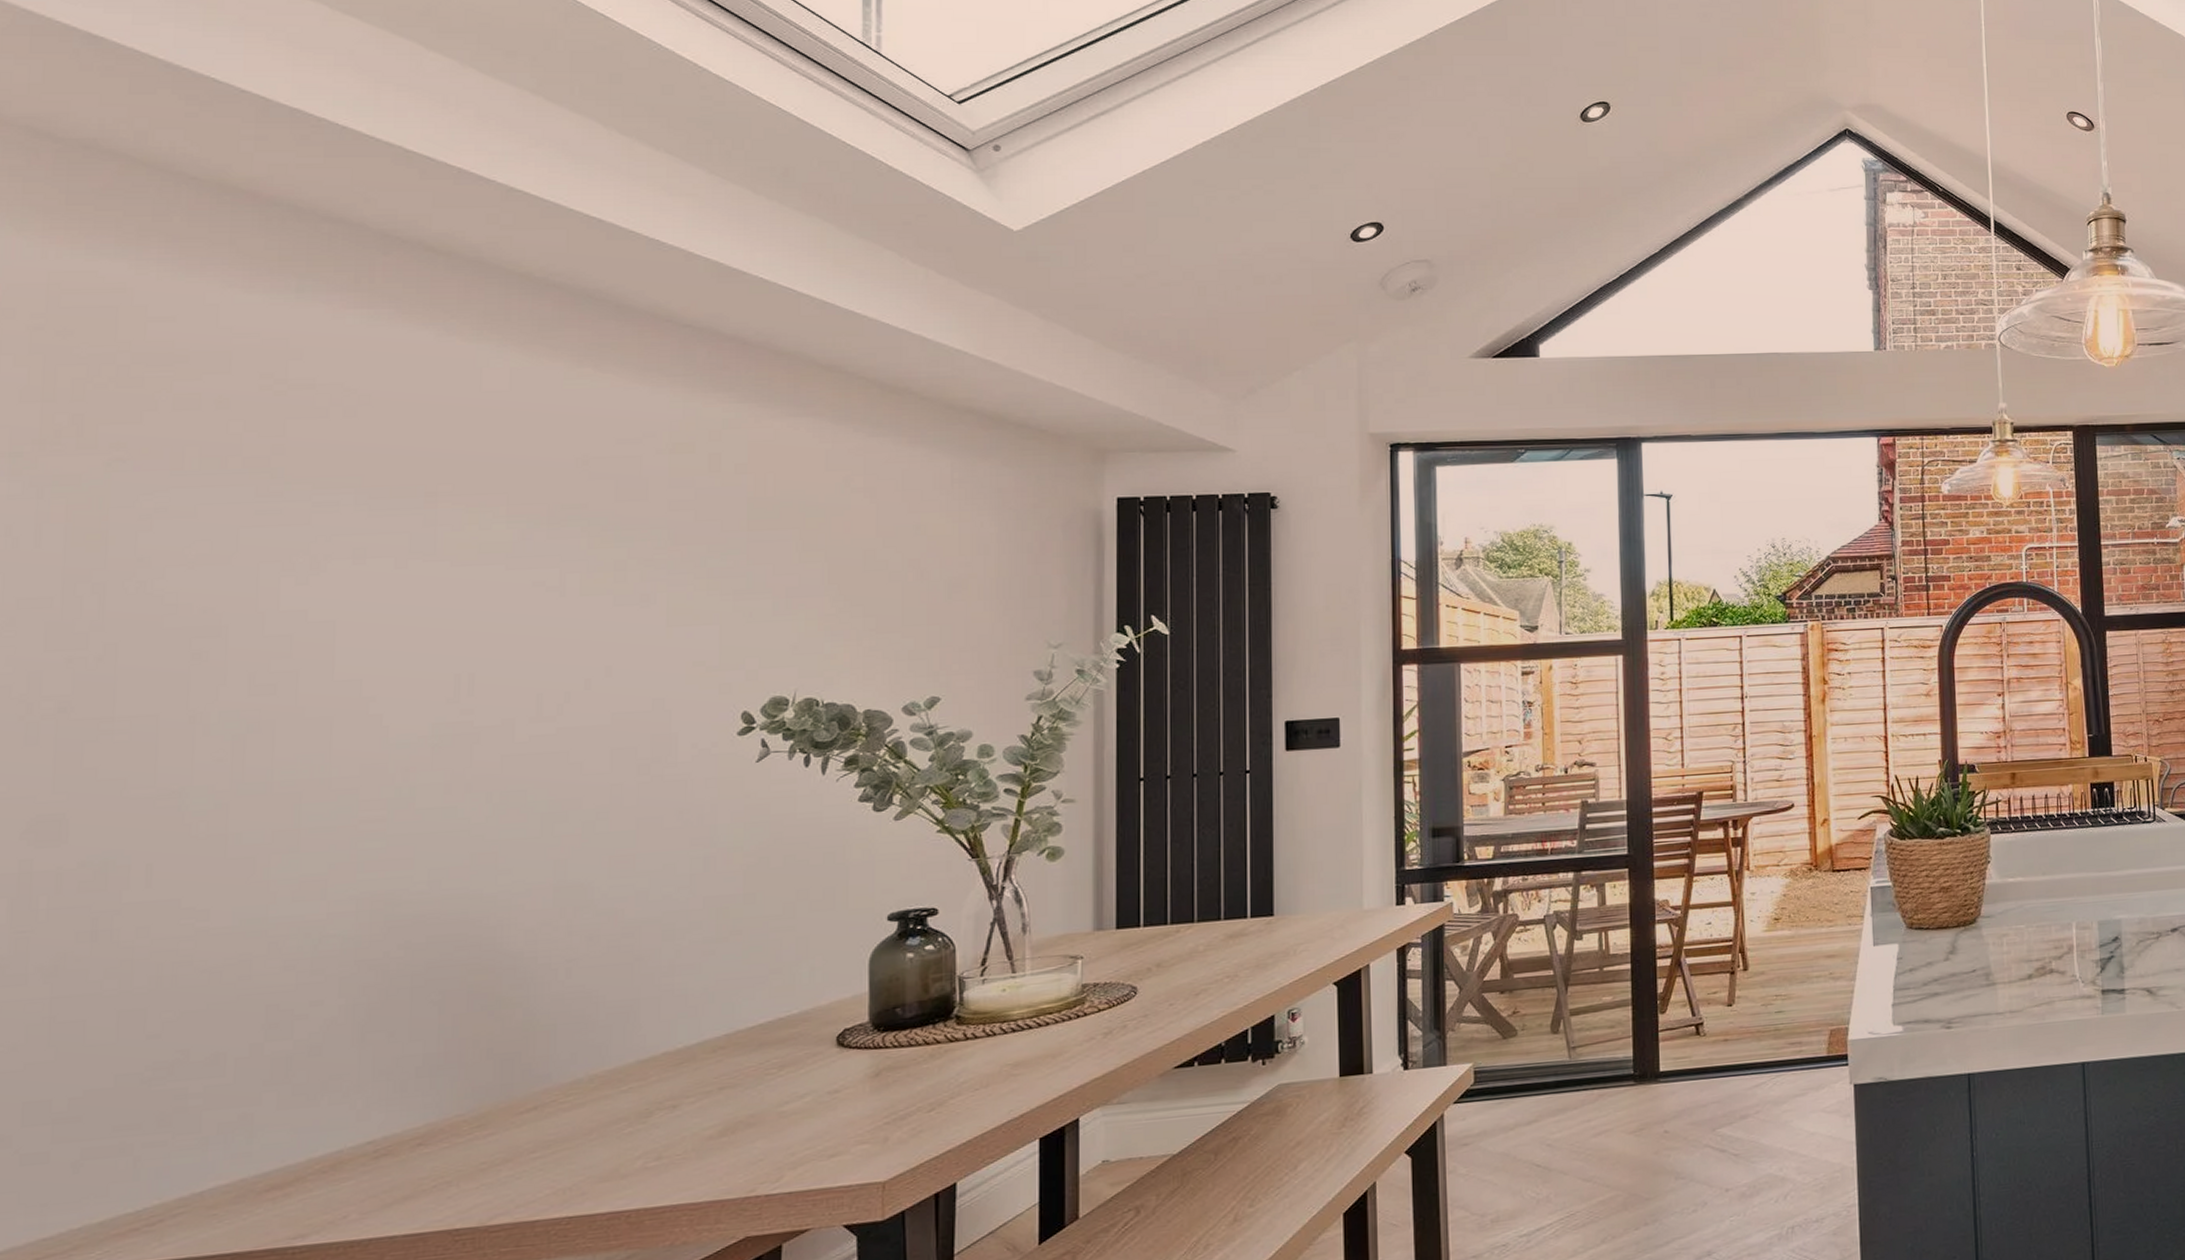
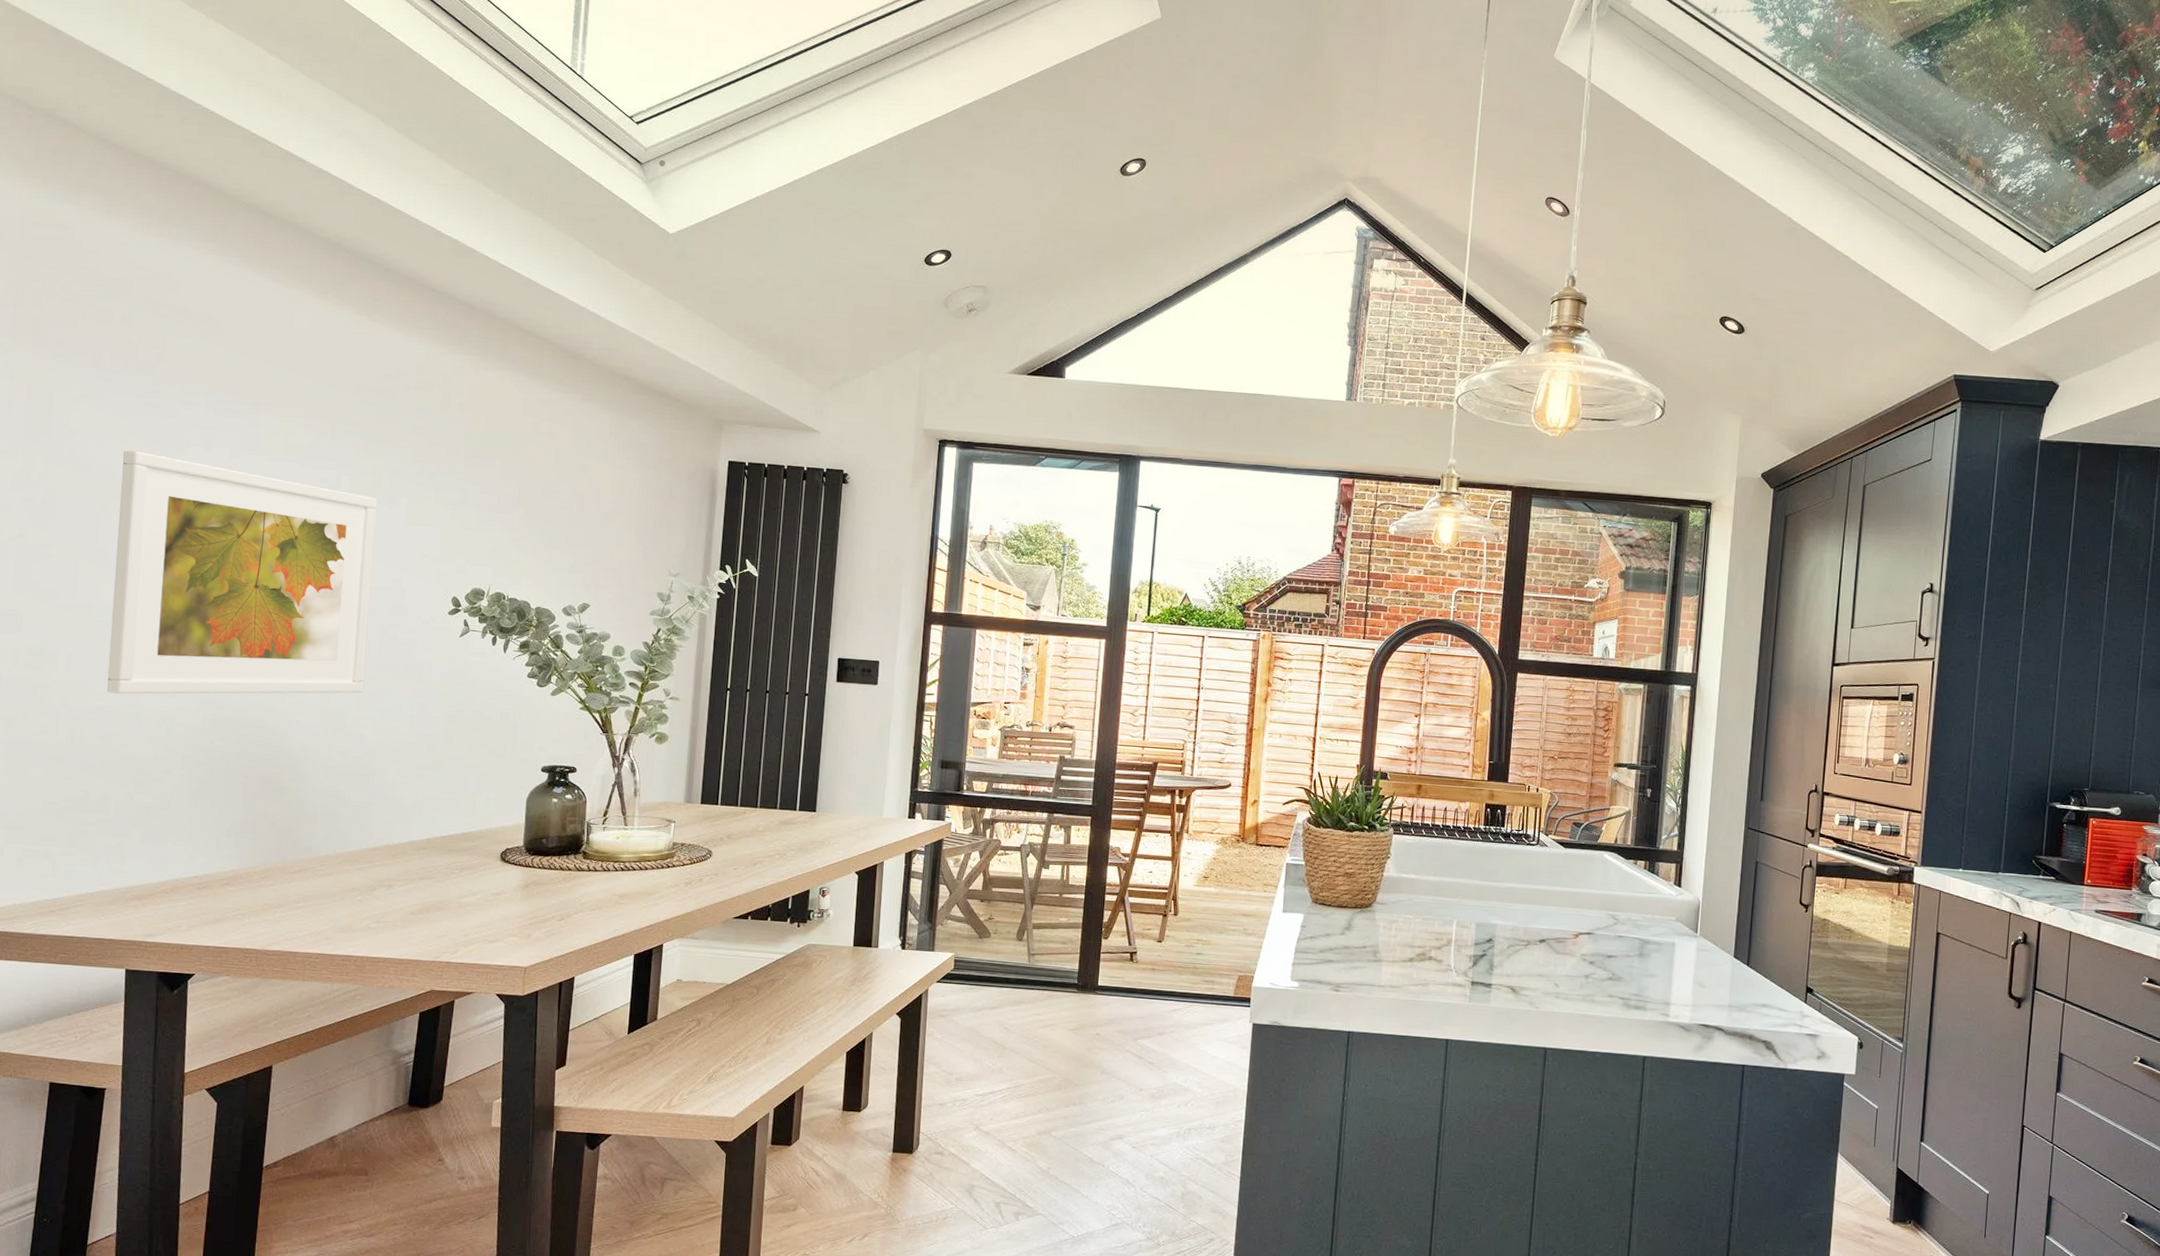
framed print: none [212,574,623,908] -> present [106,450,378,694]

